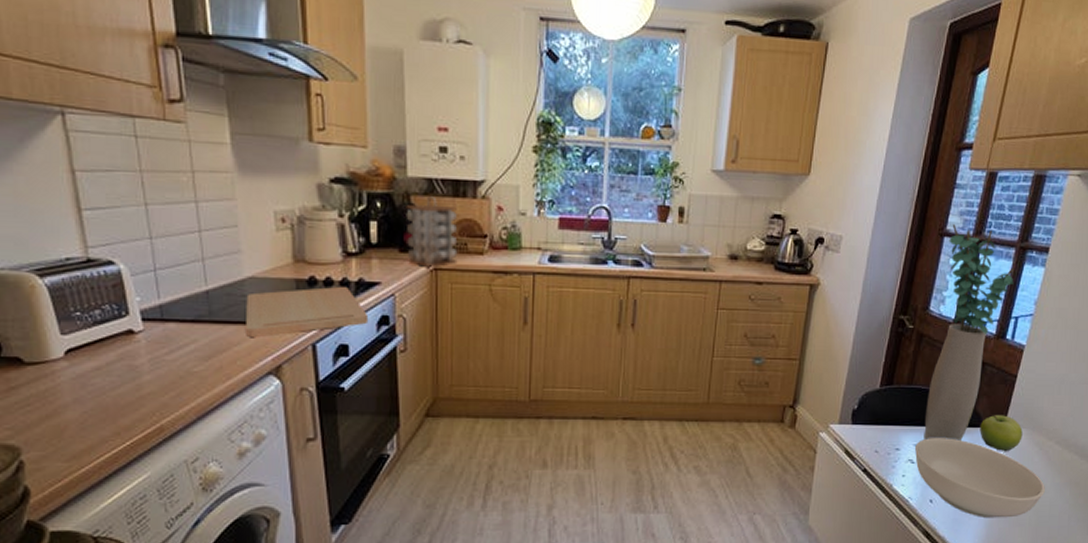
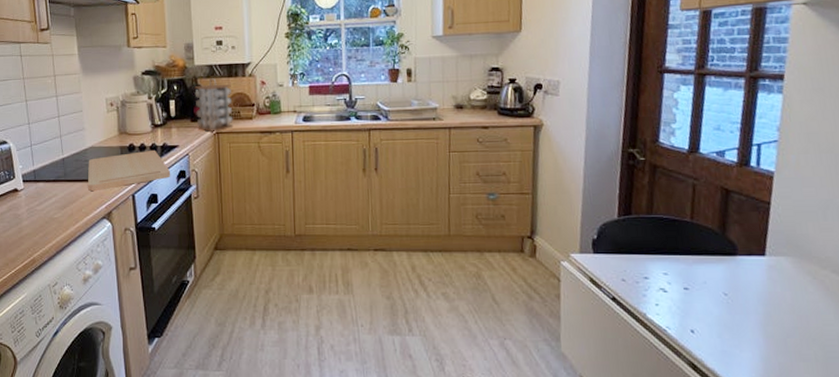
bowl: present [915,438,1045,518] -> none [665,266,829,352]
vase: present [924,224,1015,442] -> none [669,61,750,271]
fruit: present [980,415,1023,451] -> none [736,243,789,280]

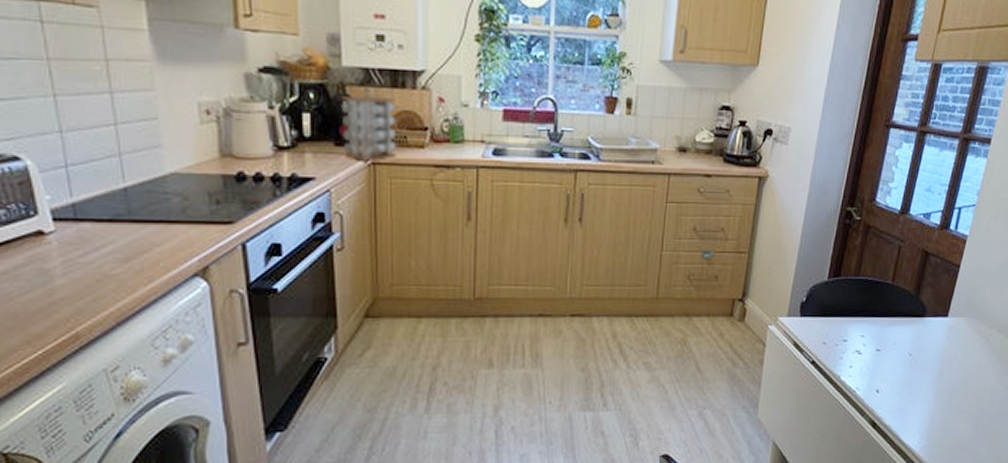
cutting board: present [88,150,171,192] -> none [169,181,303,238]

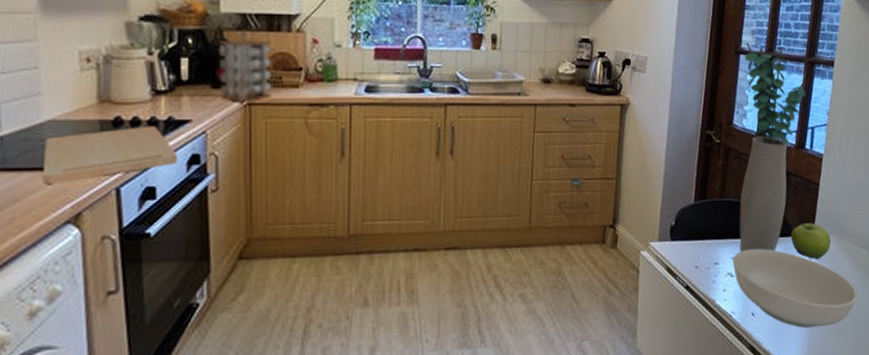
cutting board: none [169,181,303,238] -> present [43,125,178,185]
bowl: none [862,328,986,407] -> present [733,249,858,328]
vase: none [870,116,958,332] -> present [739,43,807,252]
fruit: none [924,304,965,340] -> present [791,223,831,259]

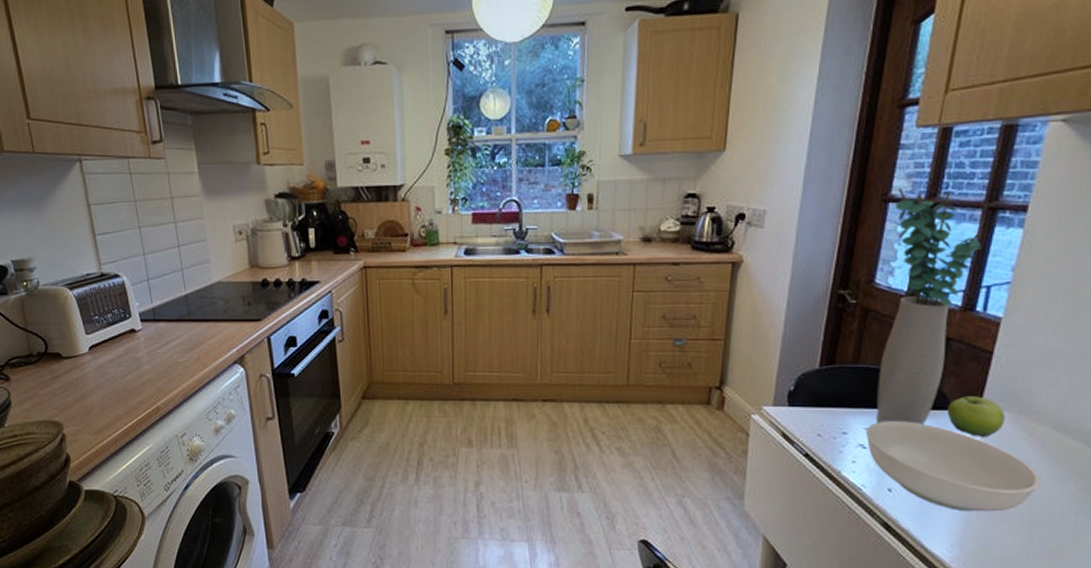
cutting board: present [43,125,178,185] -> none [215,286,312,333]
spice rack: present [218,31,273,104] -> none [337,203,384,267]

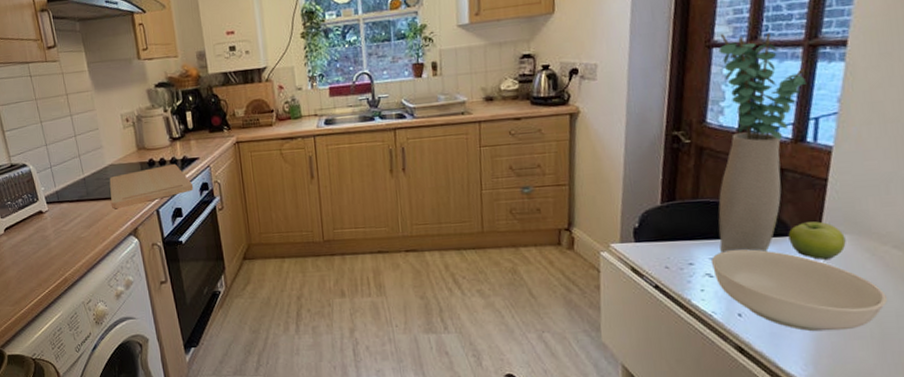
cutting board: none [215,286,312,333] -> present [109,163,194,209]

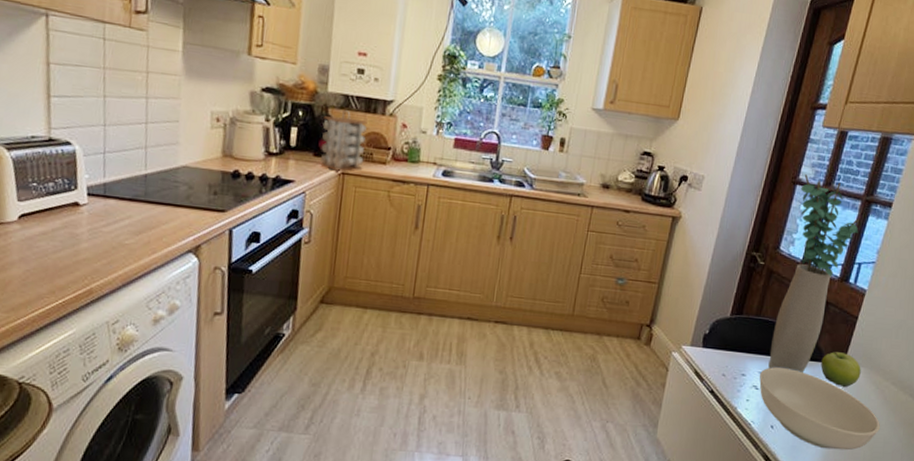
cutting board: present [109,163,194,209] -> none [174,179,281,219]
spice rack: none [210,86,254,142] -> present [320,110,367,173]

